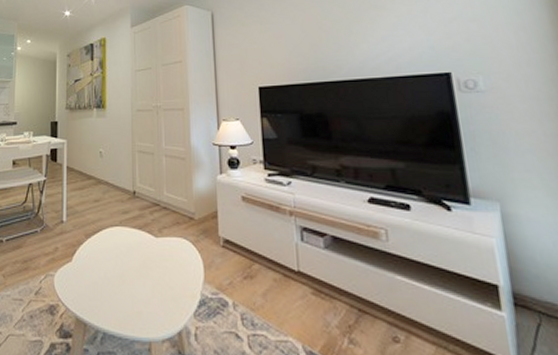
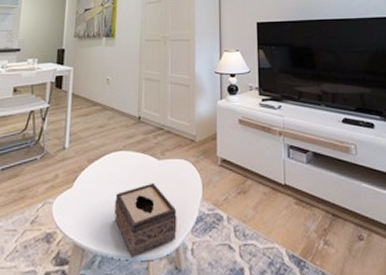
tissue box: none [114,261,179,337] -> present [114,182,177,258]

